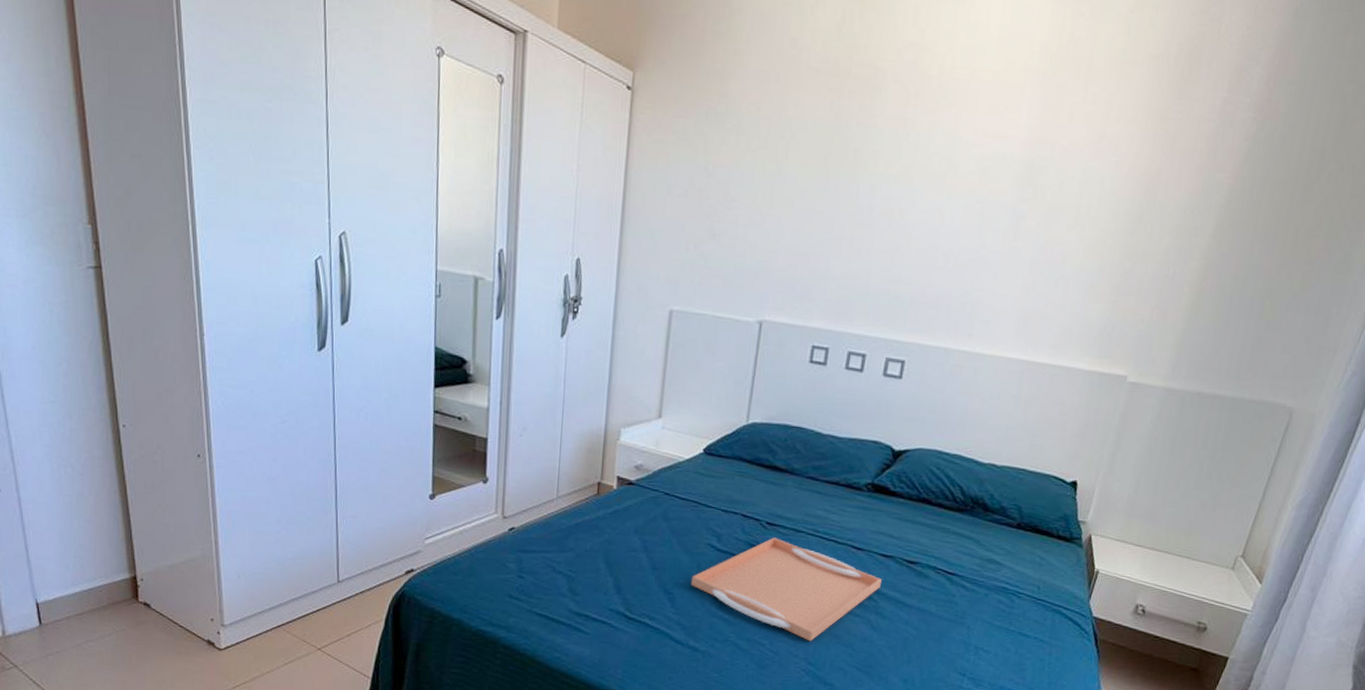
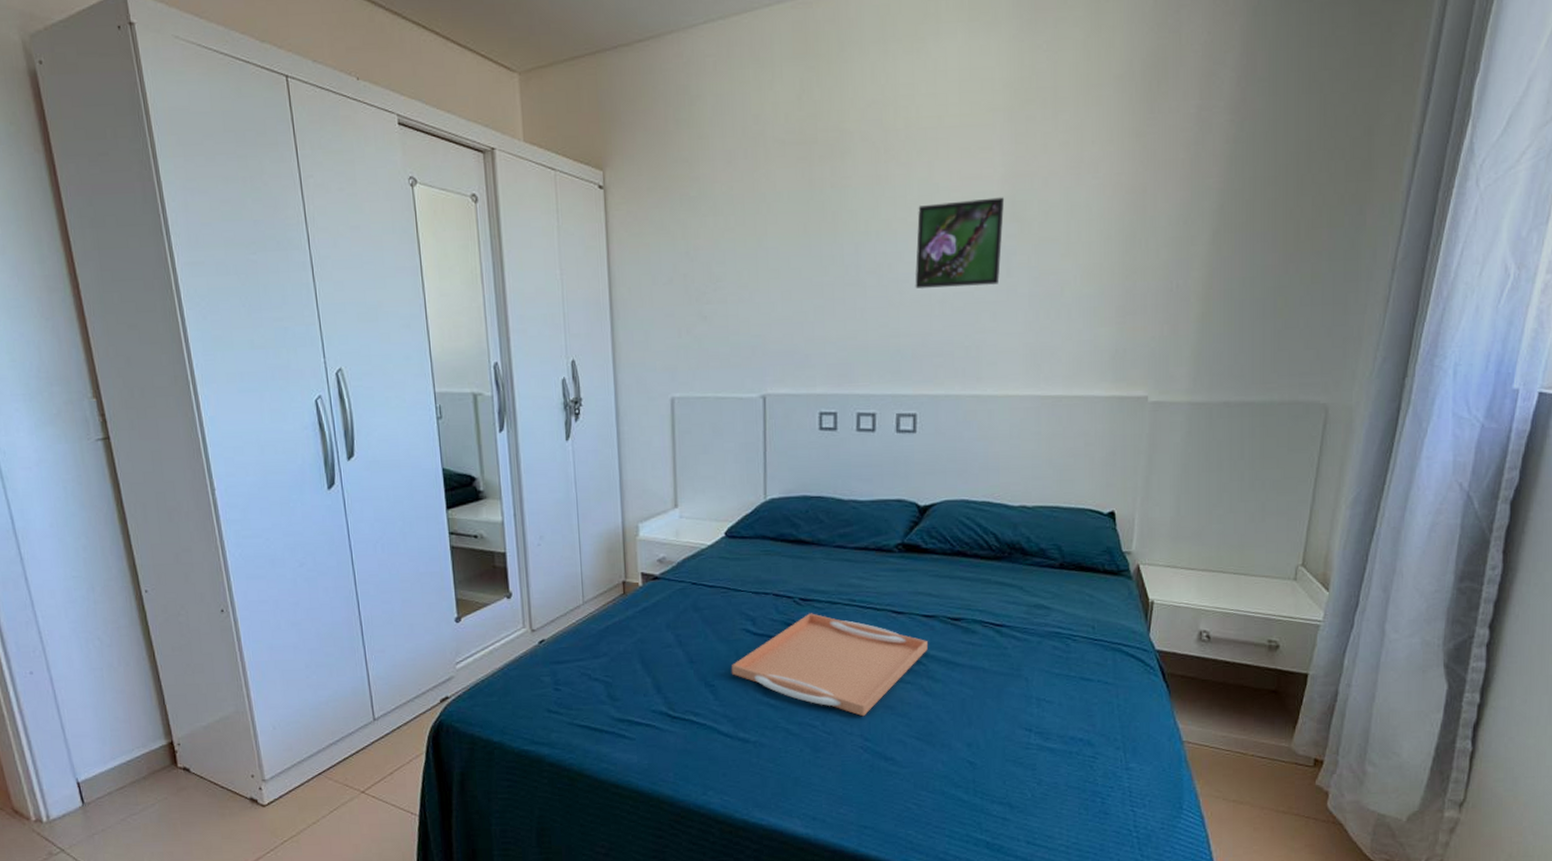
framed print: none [923,156,1024,246] -> present [915,197,1005,288]

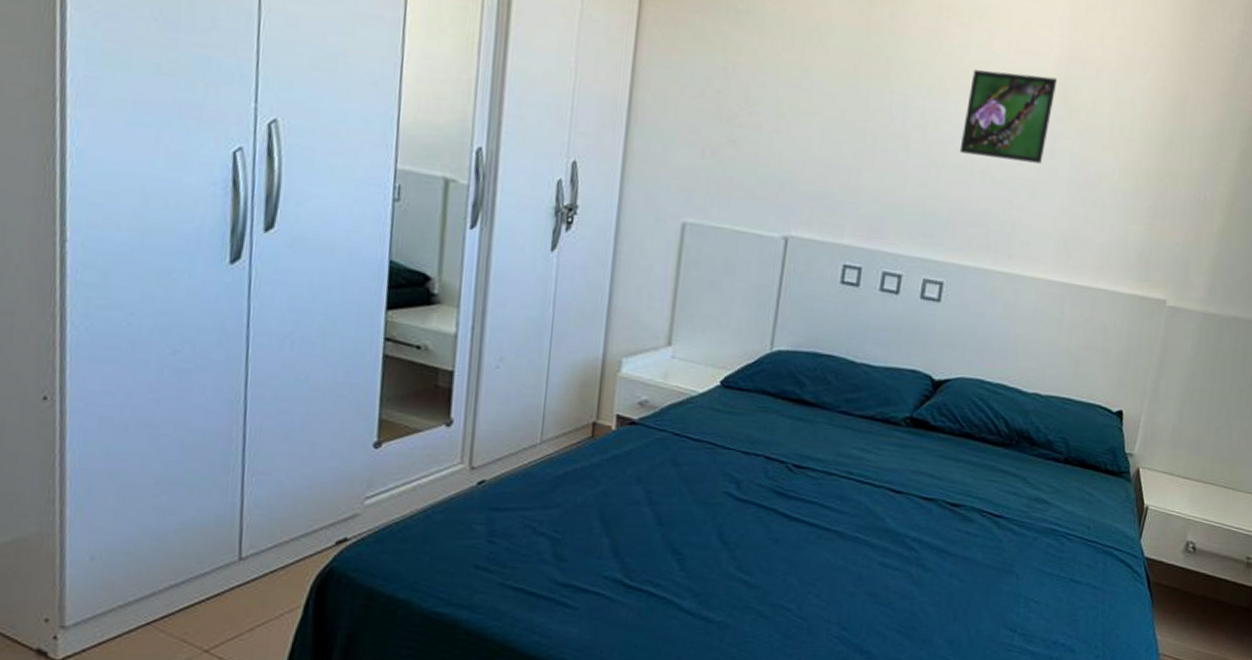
serving tray: present [731,613,929,717] -> none [704,482,924,603]

